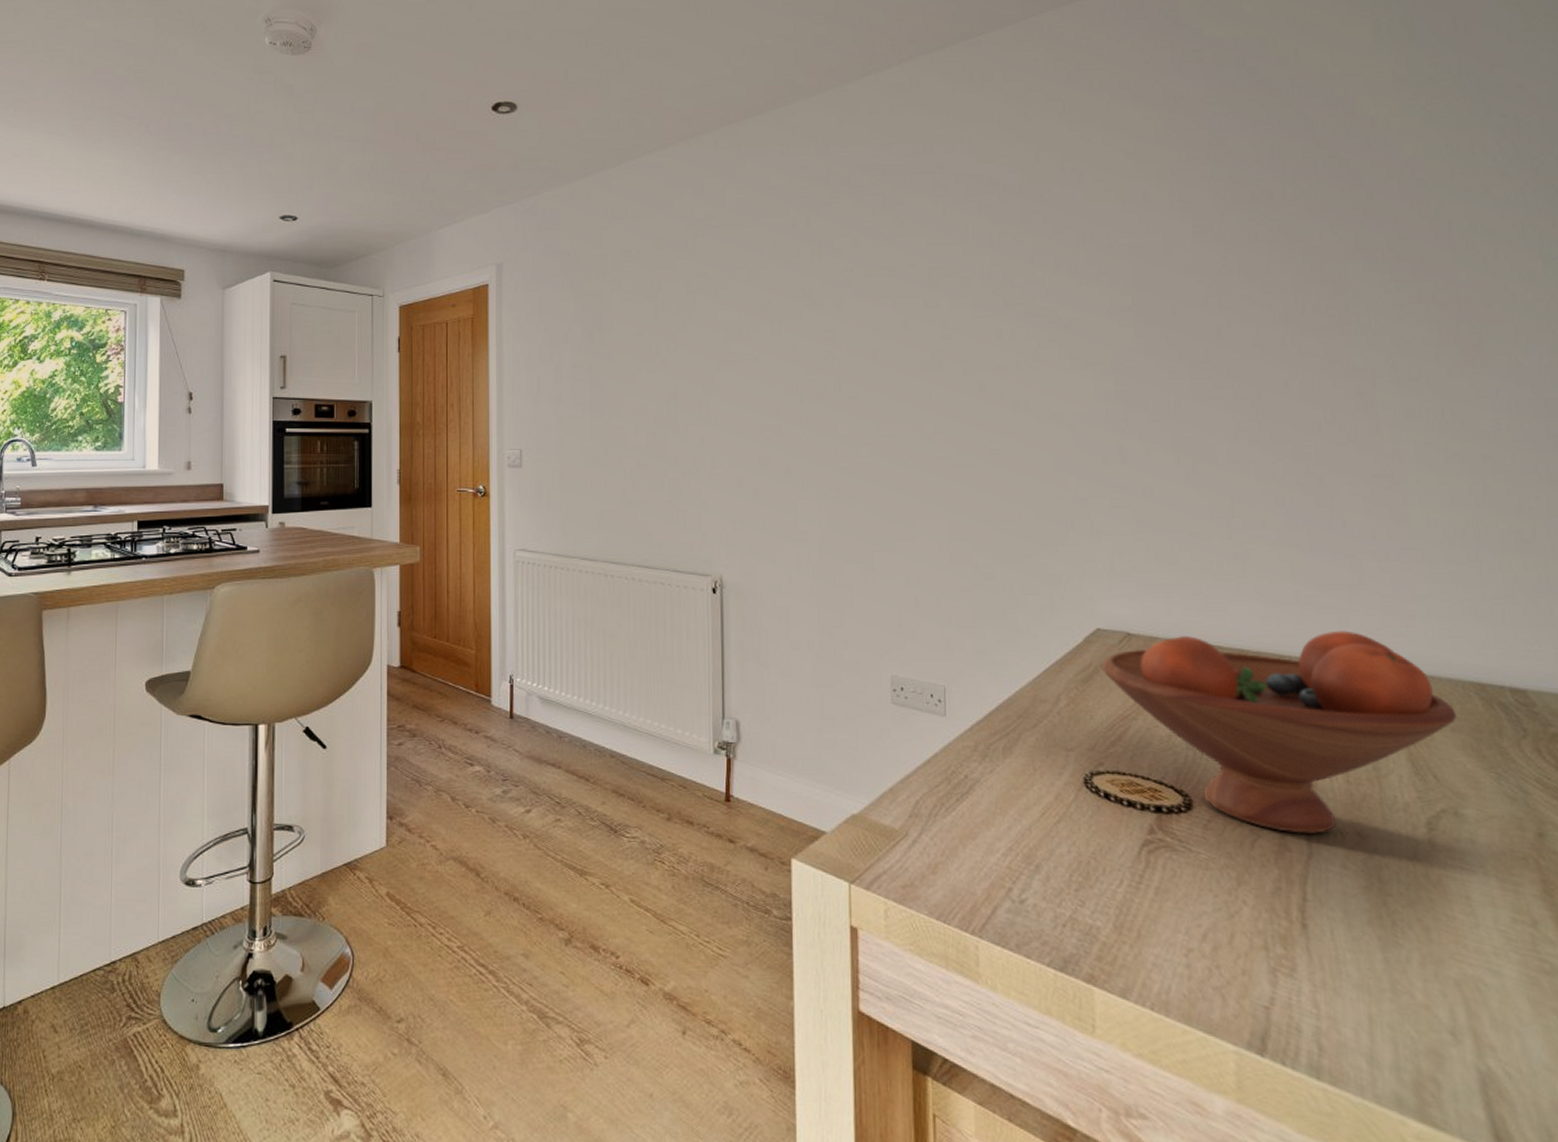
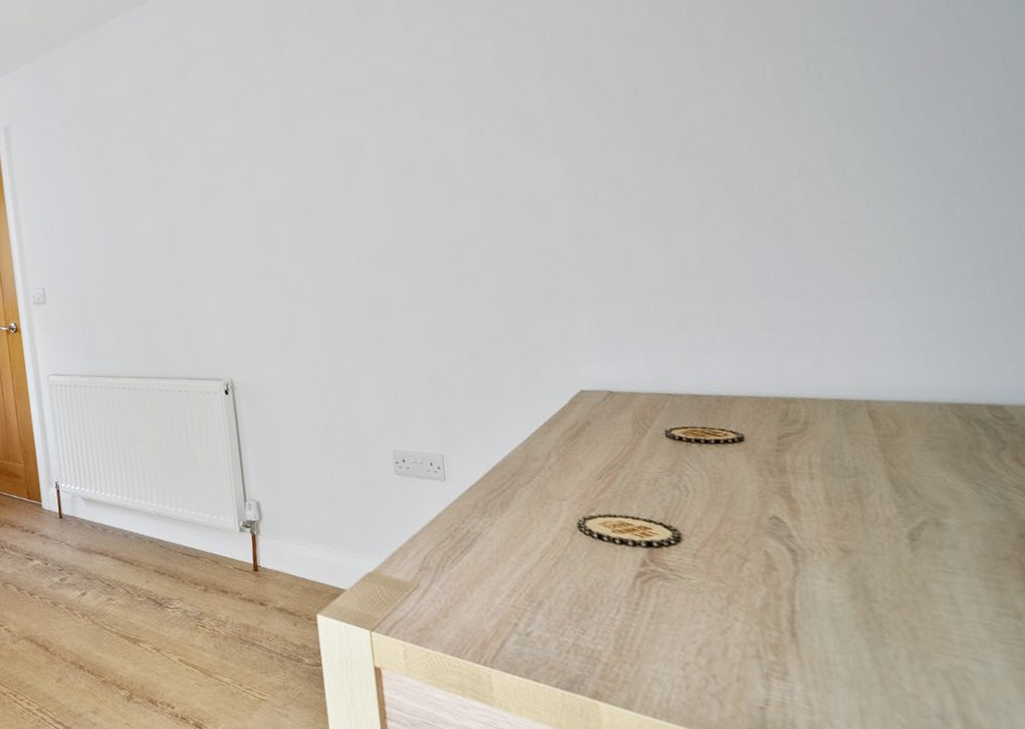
fruit bowl: present [1101,630,1457,834] -> none [587,368,935,555]

